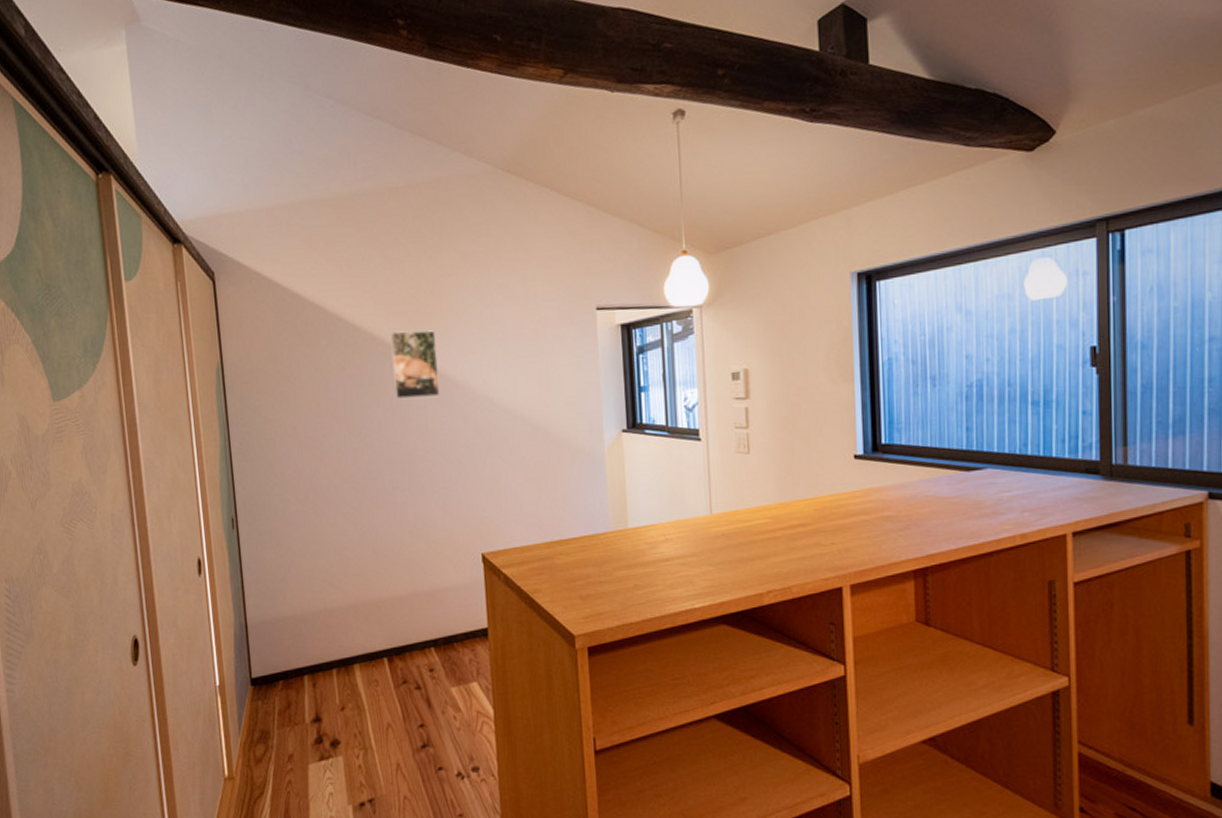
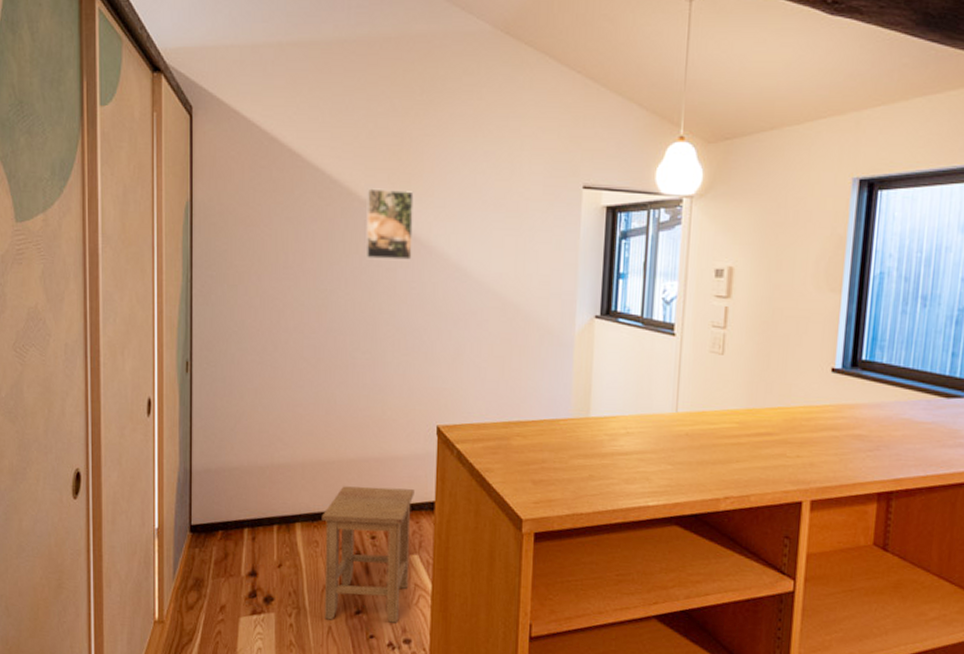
stool: none [378,618,471,757] -> present [321,486,415,623]

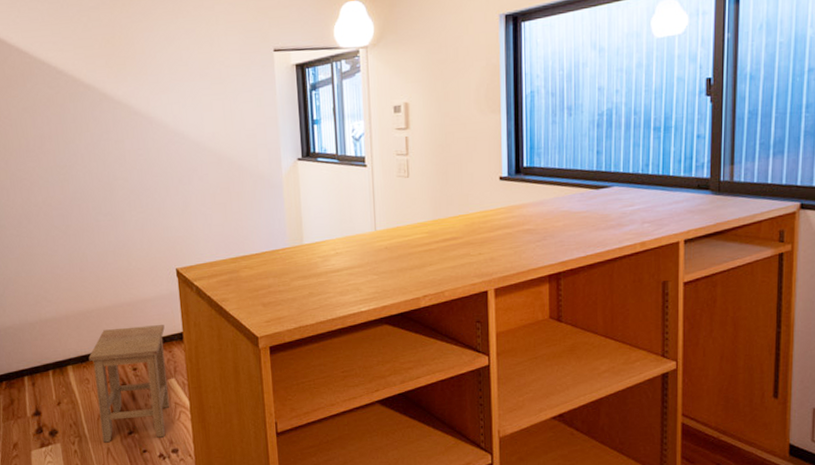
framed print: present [364,188,414,260] -> none [89,72,136,134]

